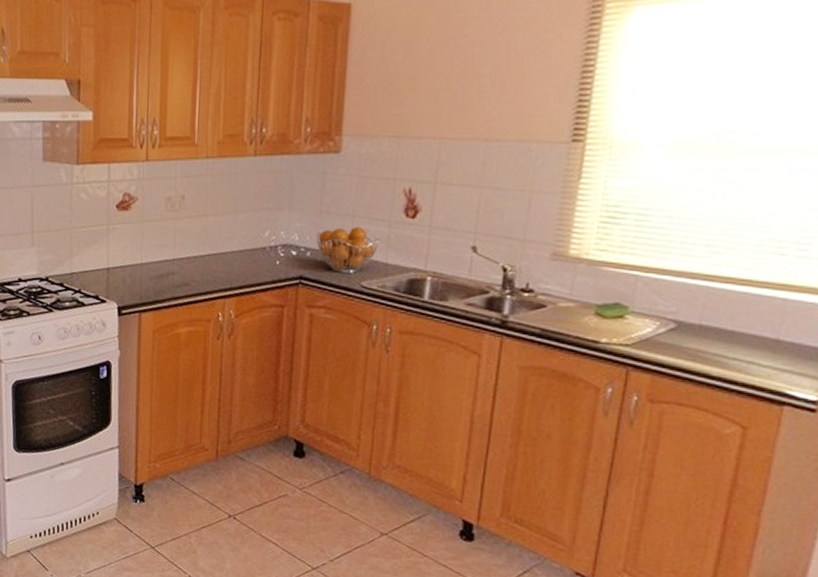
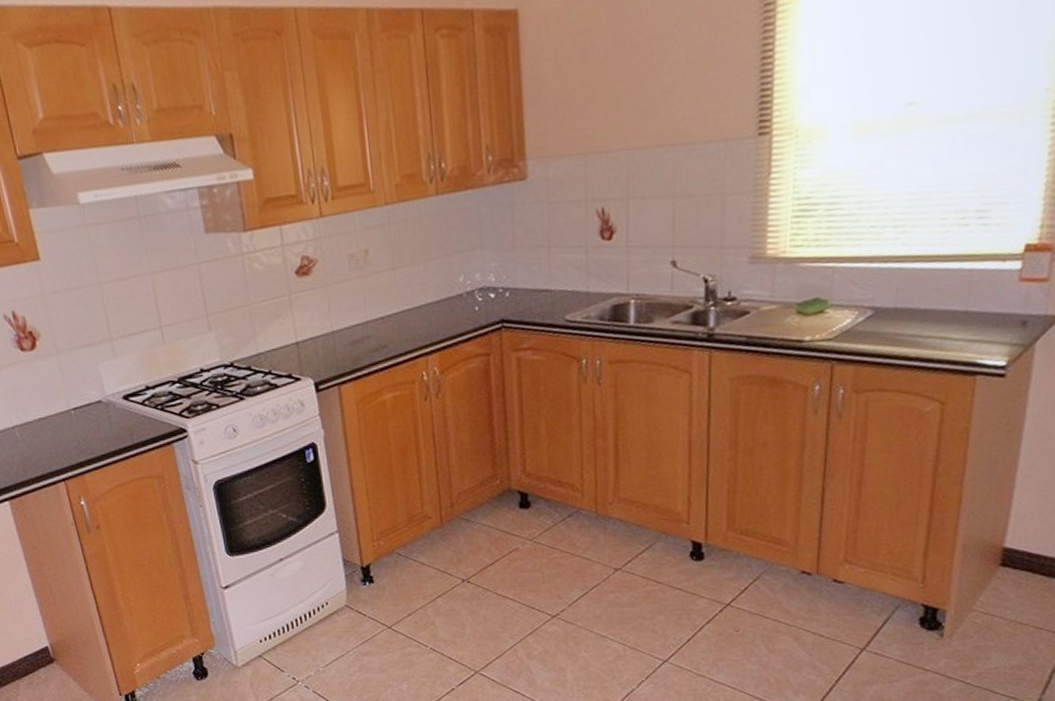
fruit basket: present [315,227,380,273] -> none [512,257,579,309]

